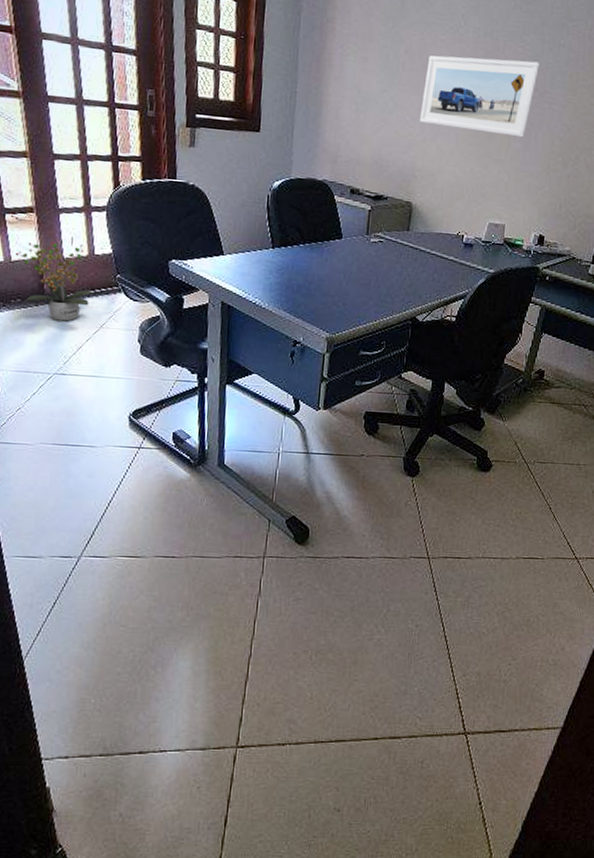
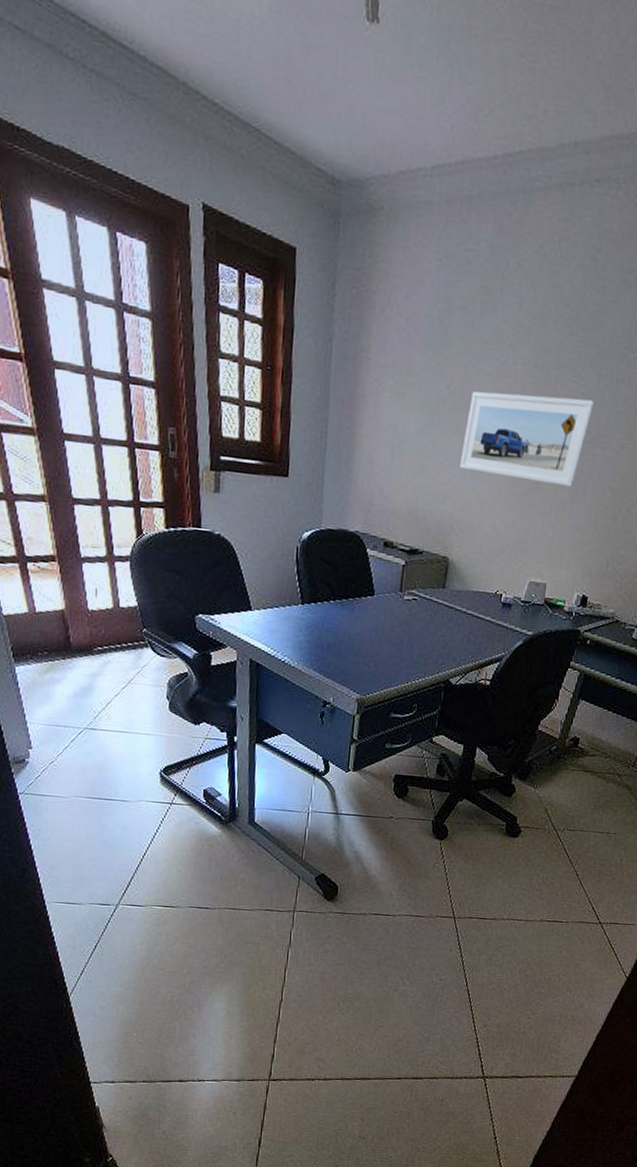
potted plant: present [15,242,93,322] -> none [39,593,120,676]

